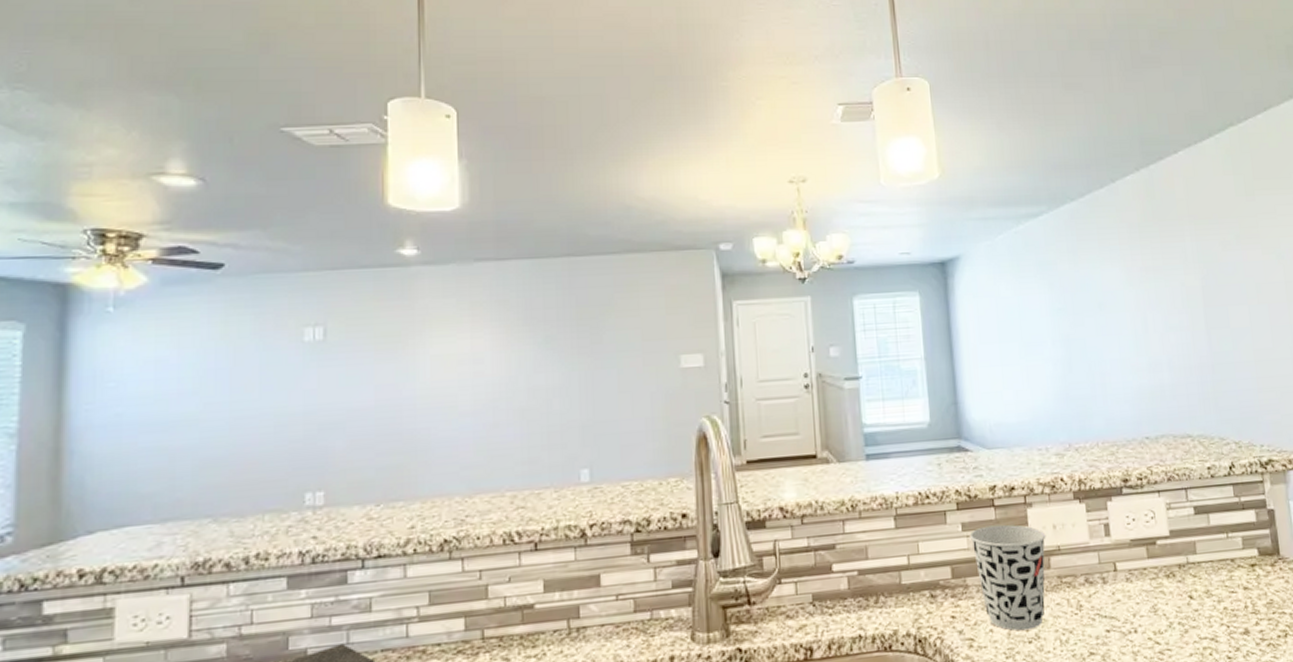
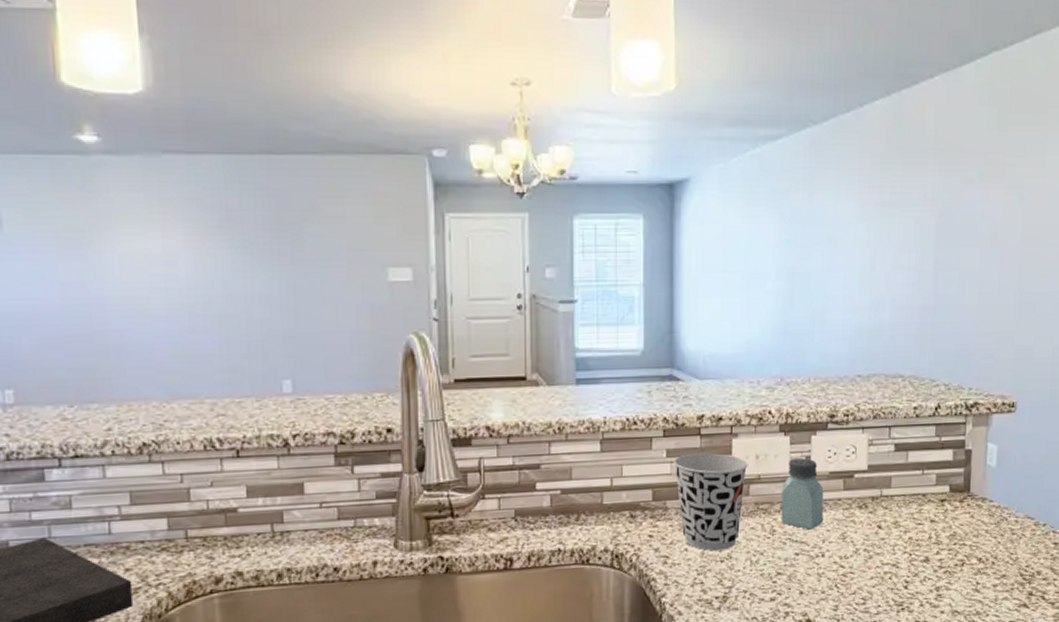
saltshaker: none [1083,526,1131,604] -> present [781,458,824,530]

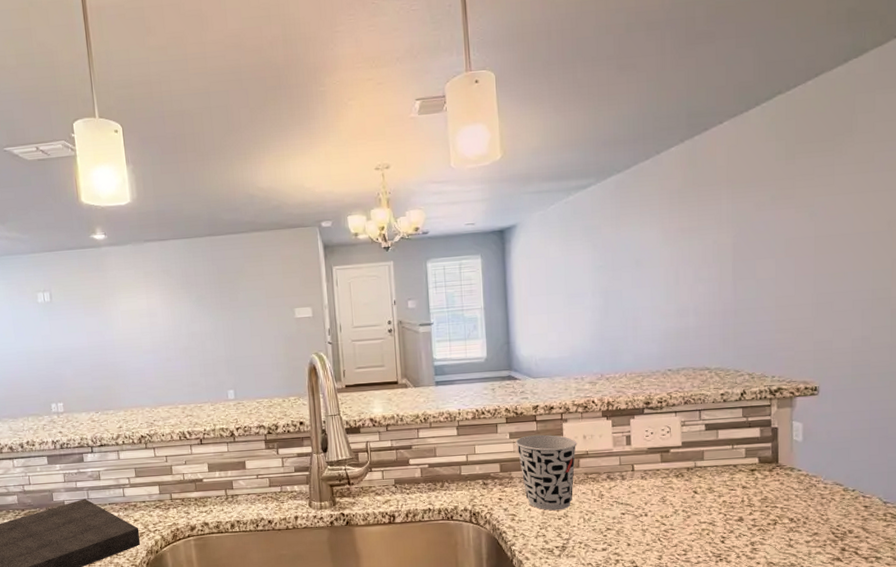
saltshaker: present [781,458,824,530] -> none [607,437,644,494]

